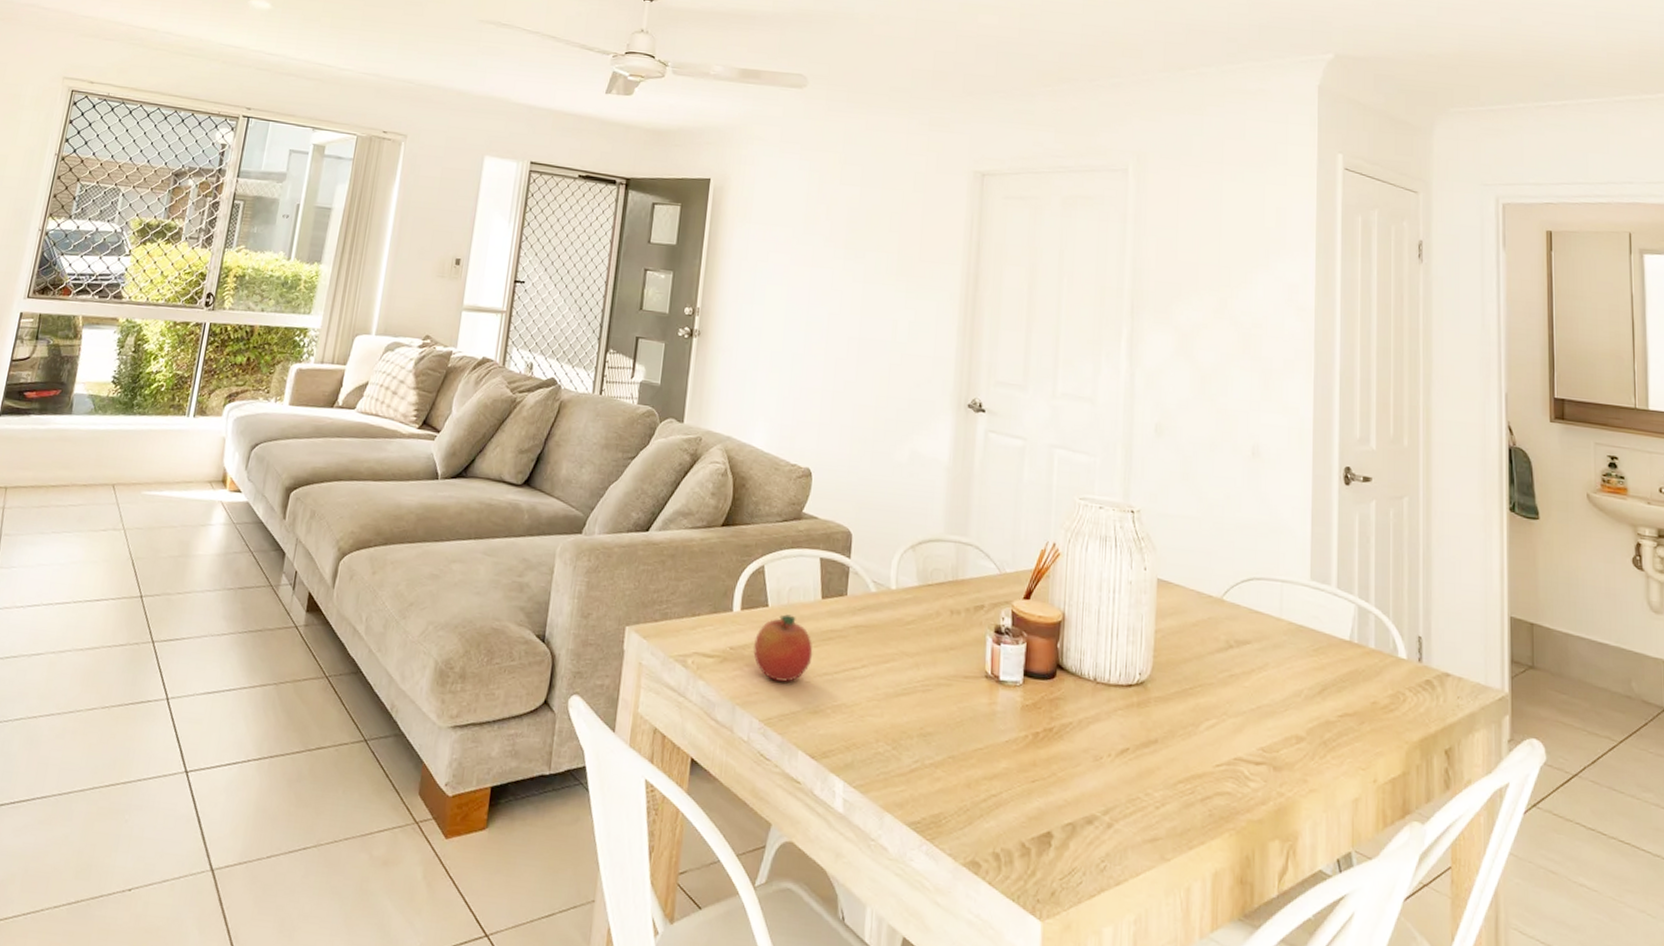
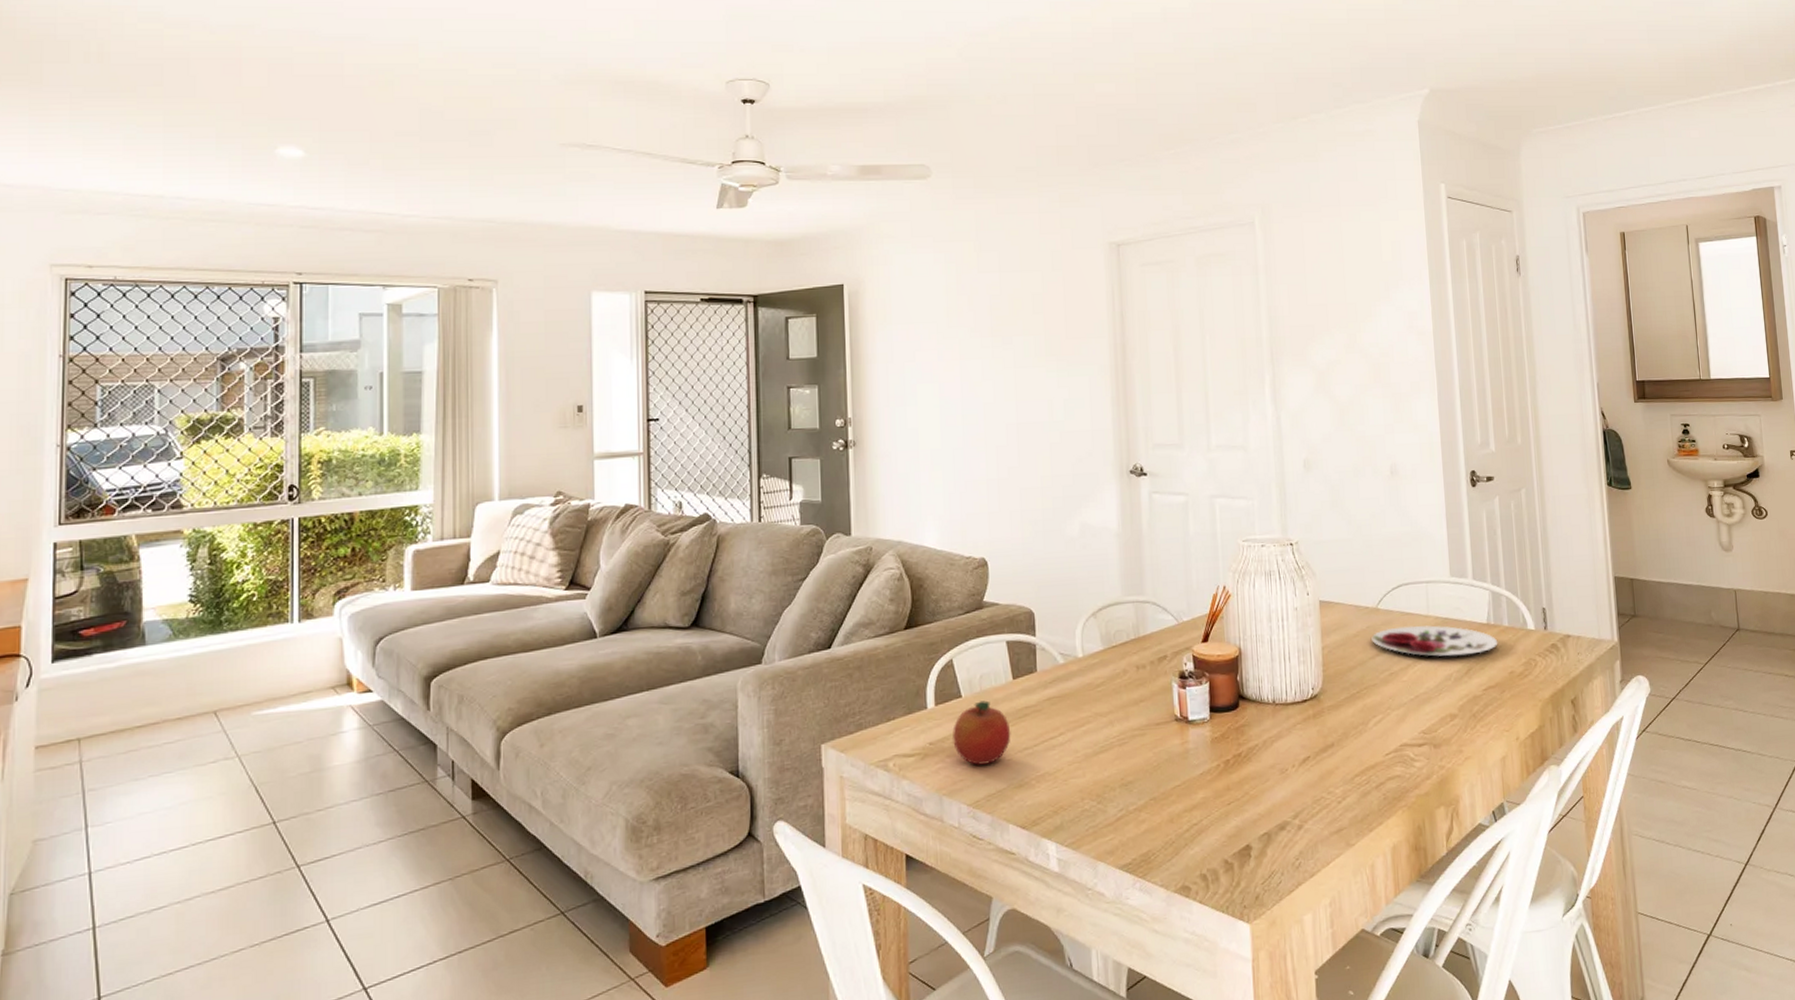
plate: none [1212,624,1361,673] -> present [1371,625,1498,657]

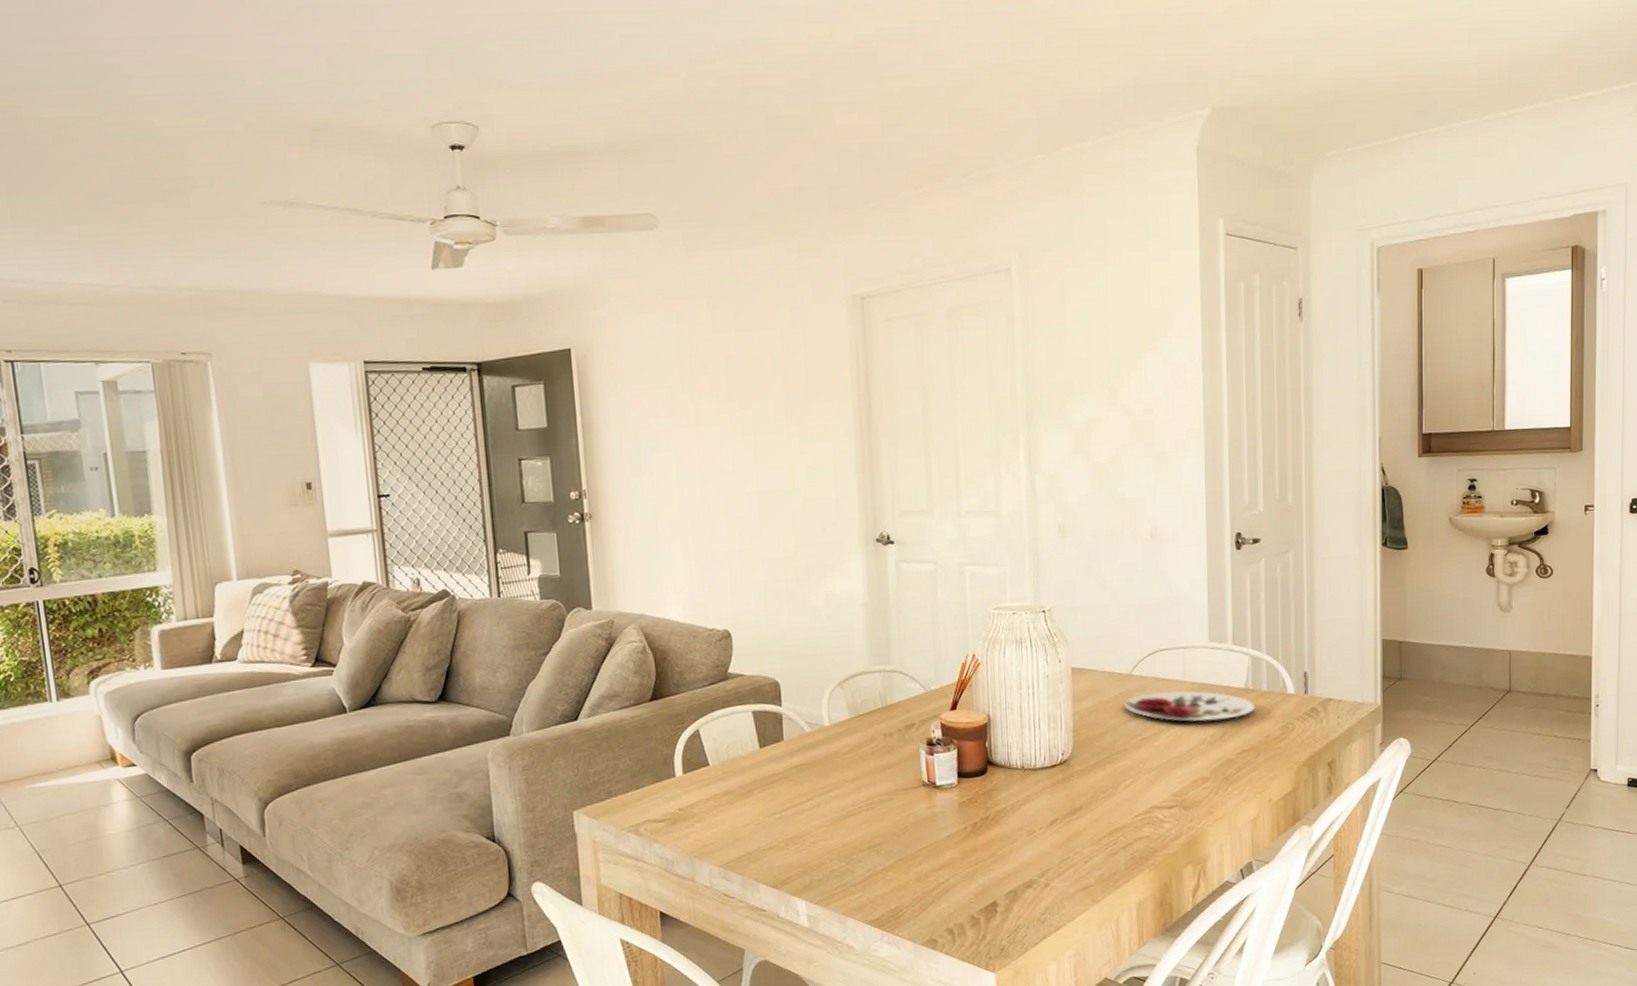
fruit: present [951,700,1011,765] -> none [700,768,759,830]

